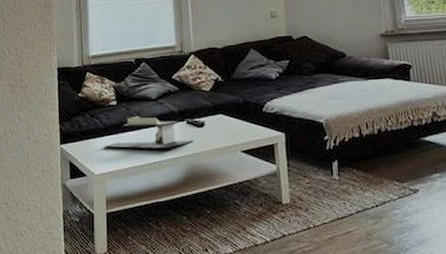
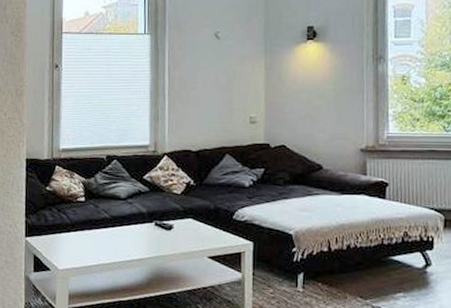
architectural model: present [102,115,193,148] -> none [68,213,160,248]

